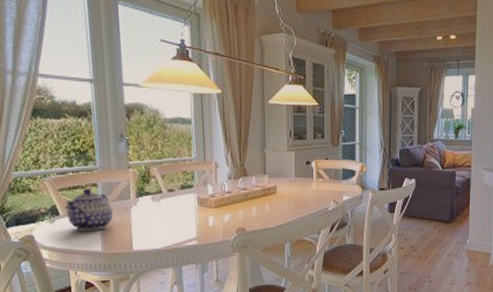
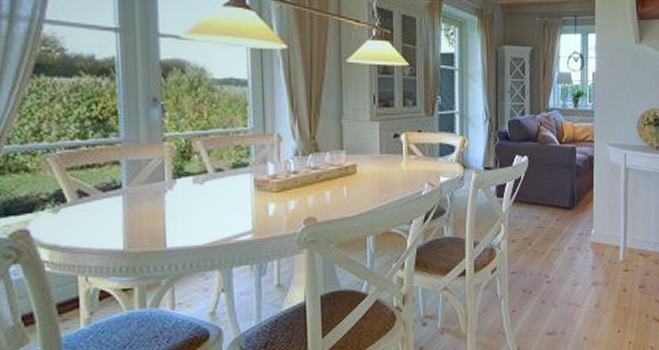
teapot: present [66,188,113,231] -> none [76,167,140,223]

